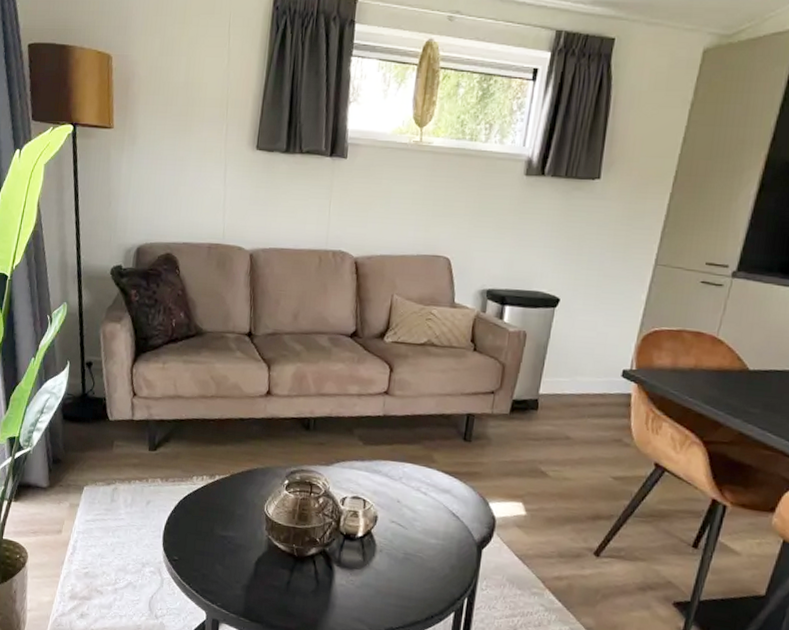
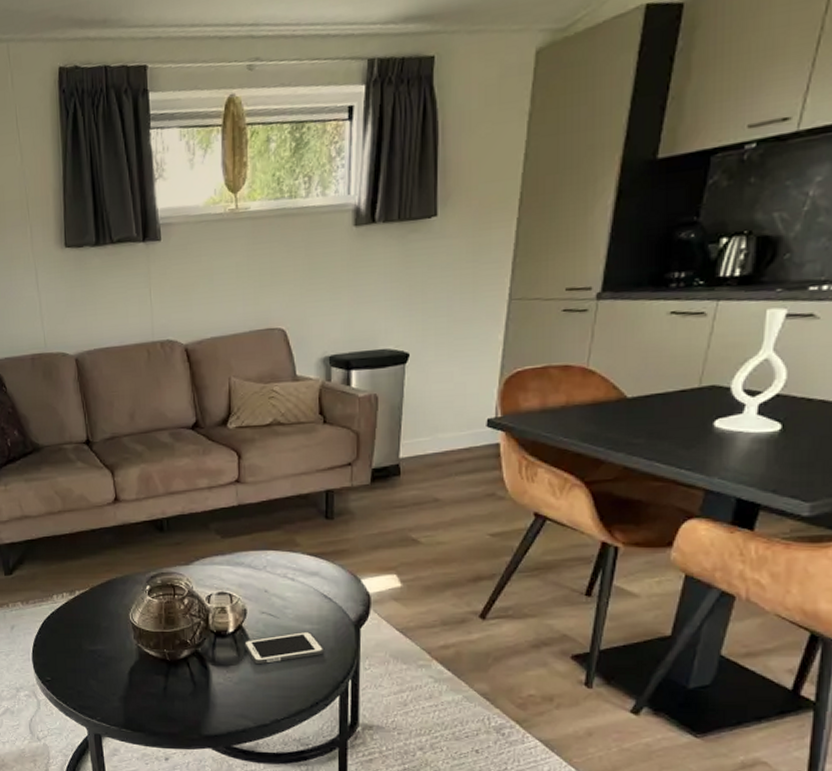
cell phone: none [370,545,446,572] -> present [244,631,325,665]

